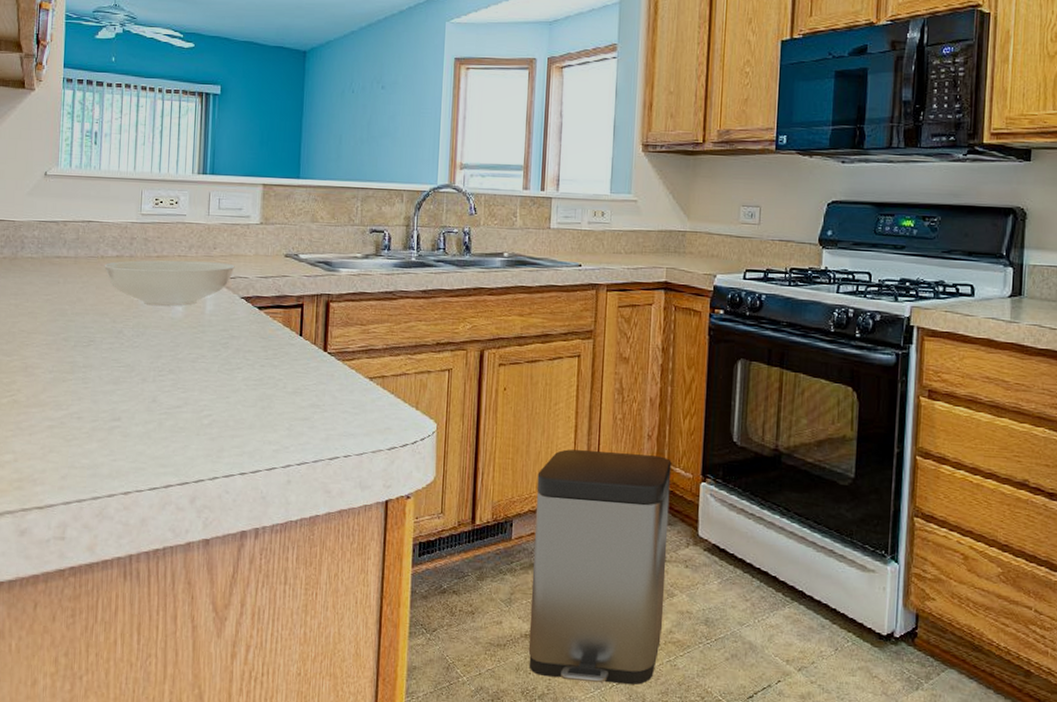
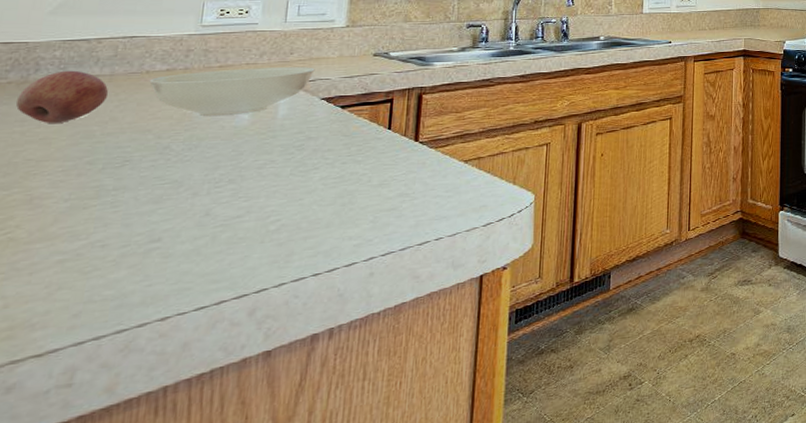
fruit: none [10,250,75,299] -> present [15,70,109,123]
pedal bin: present [528,449,672,685] -> none [627,194,754,412]

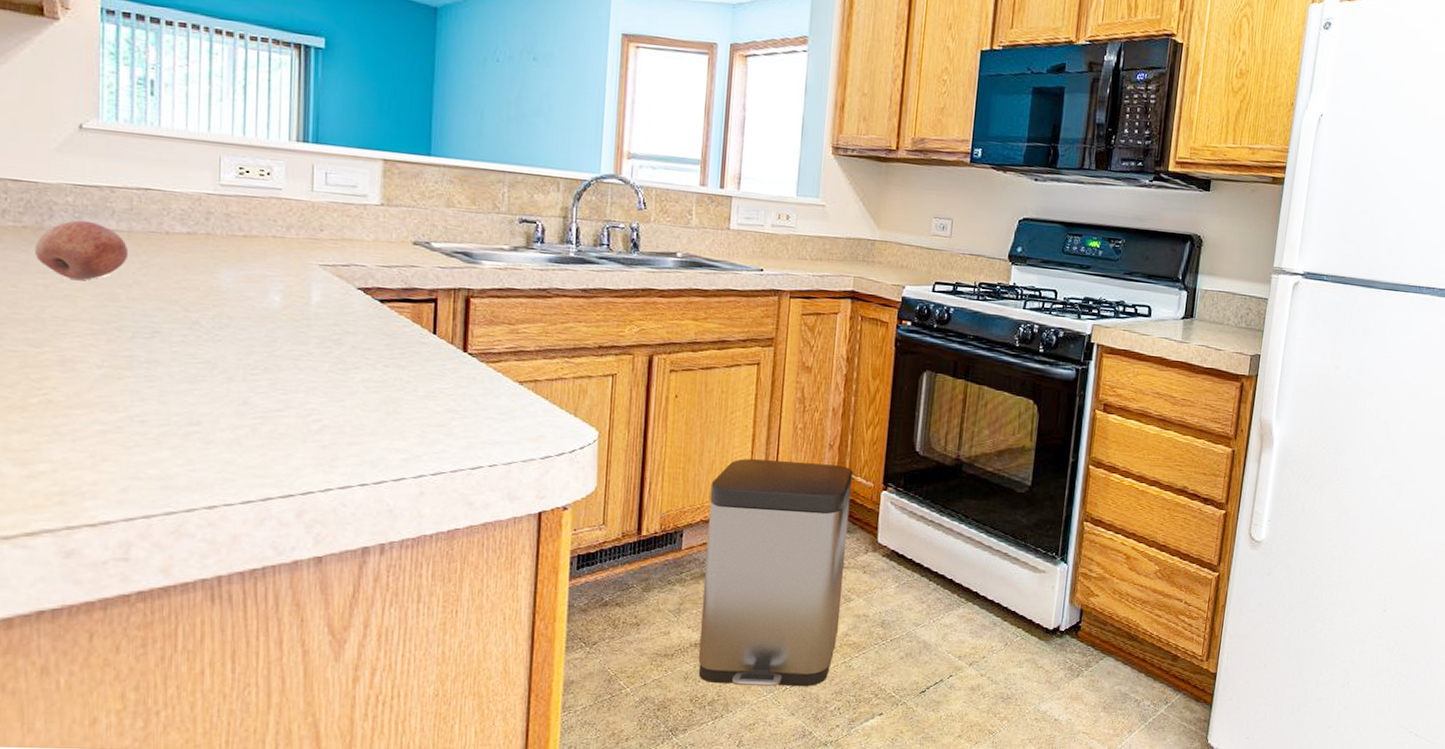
bowl: present [149,67,315,117] -> none [170,239,349,295]
pedal bin: none [627,194,754,412] -> present [698,458,853,687]

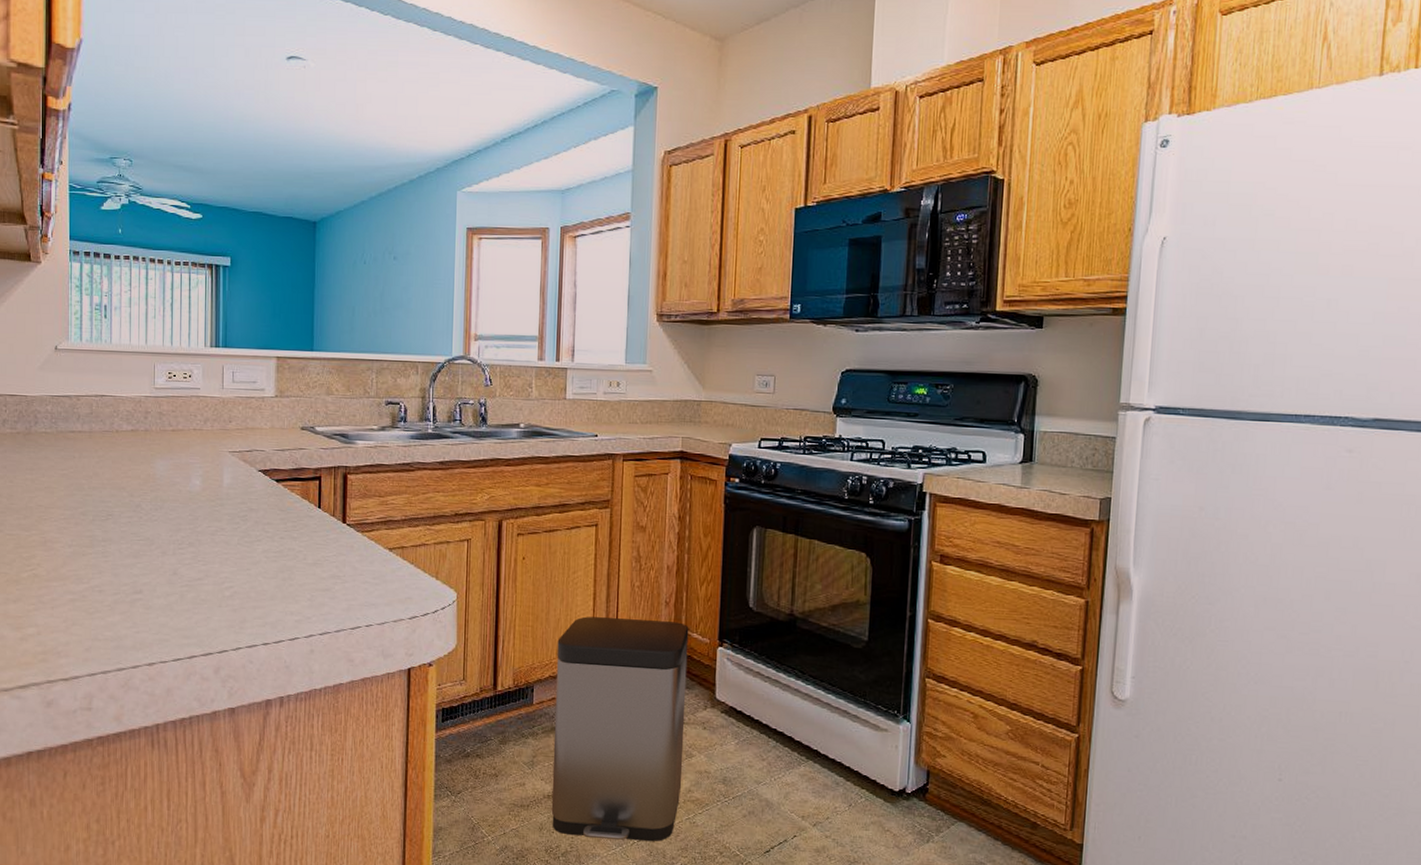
fruit: present [34,220,129,280] -> none [24,424,90,474]

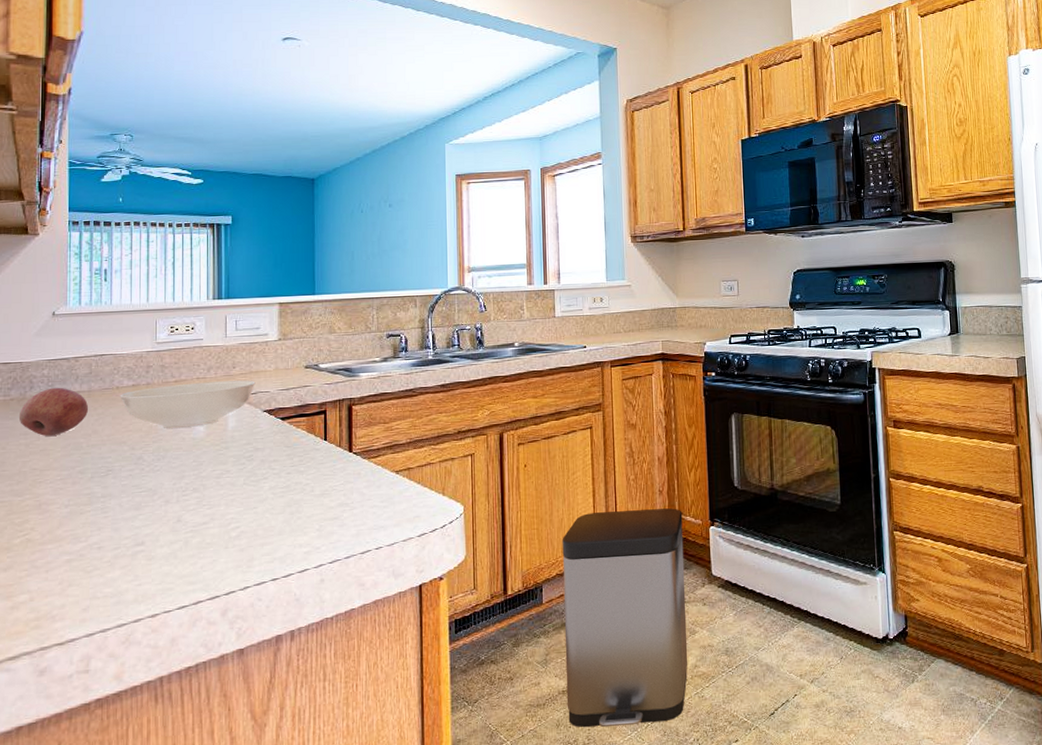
fruit: none [24,424,90,474] -> present [18,387,89,436]
bowl: none [119,434,251,480] -> present [120,380,256,429]

